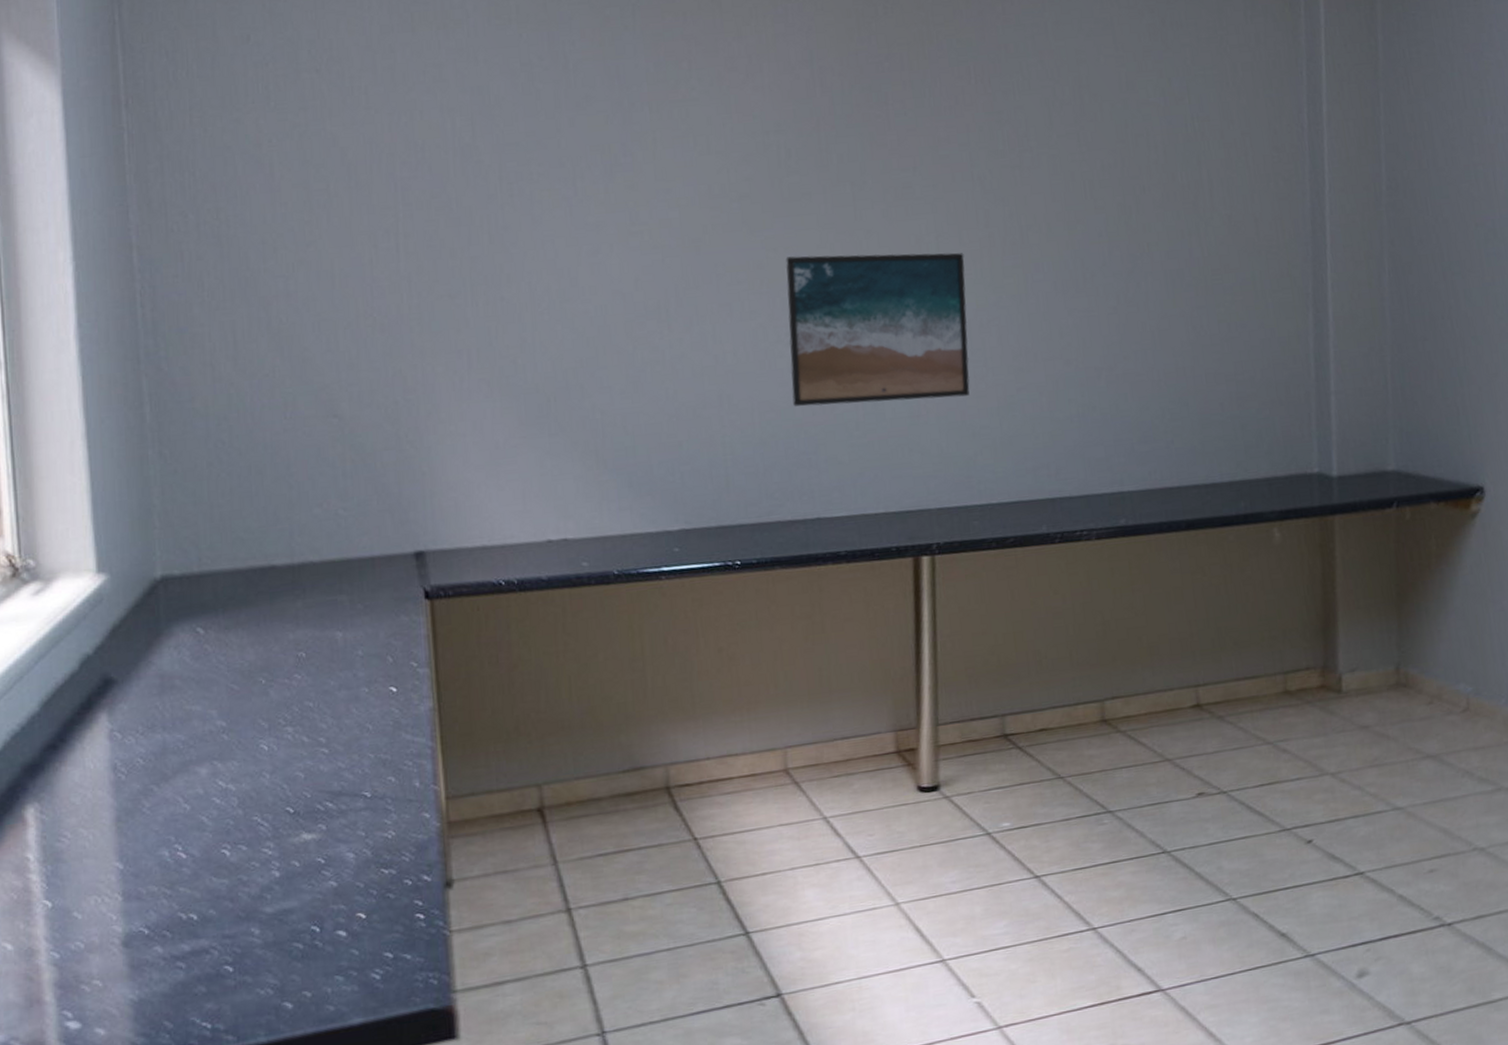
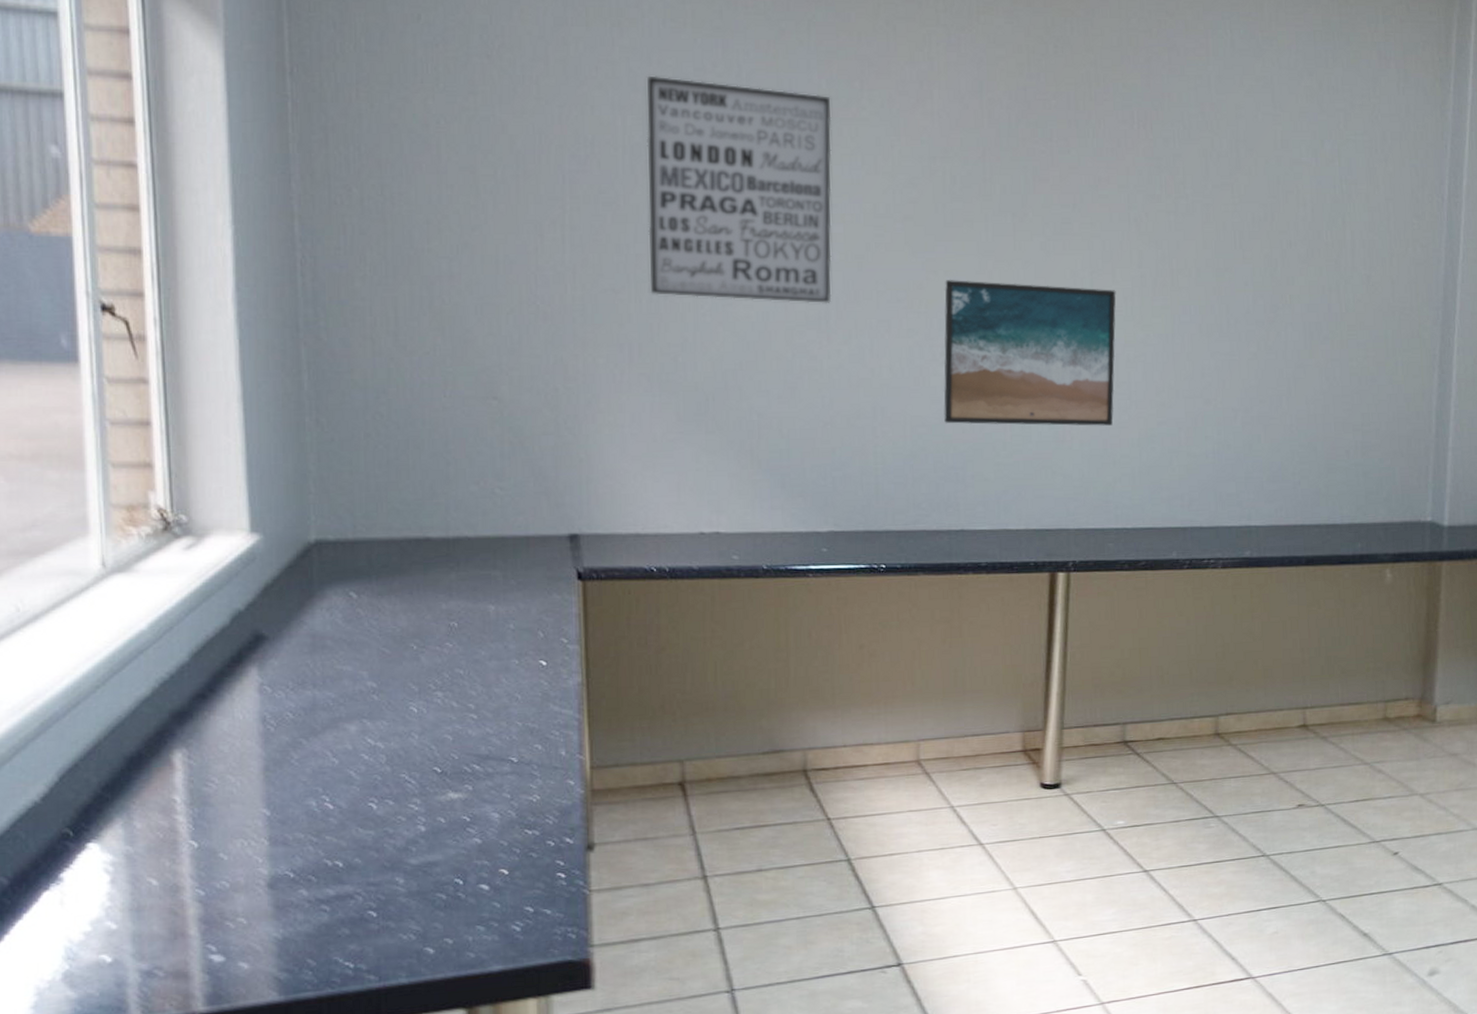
wall art: none [473,74,671,298] -> present [646,75,832,304]

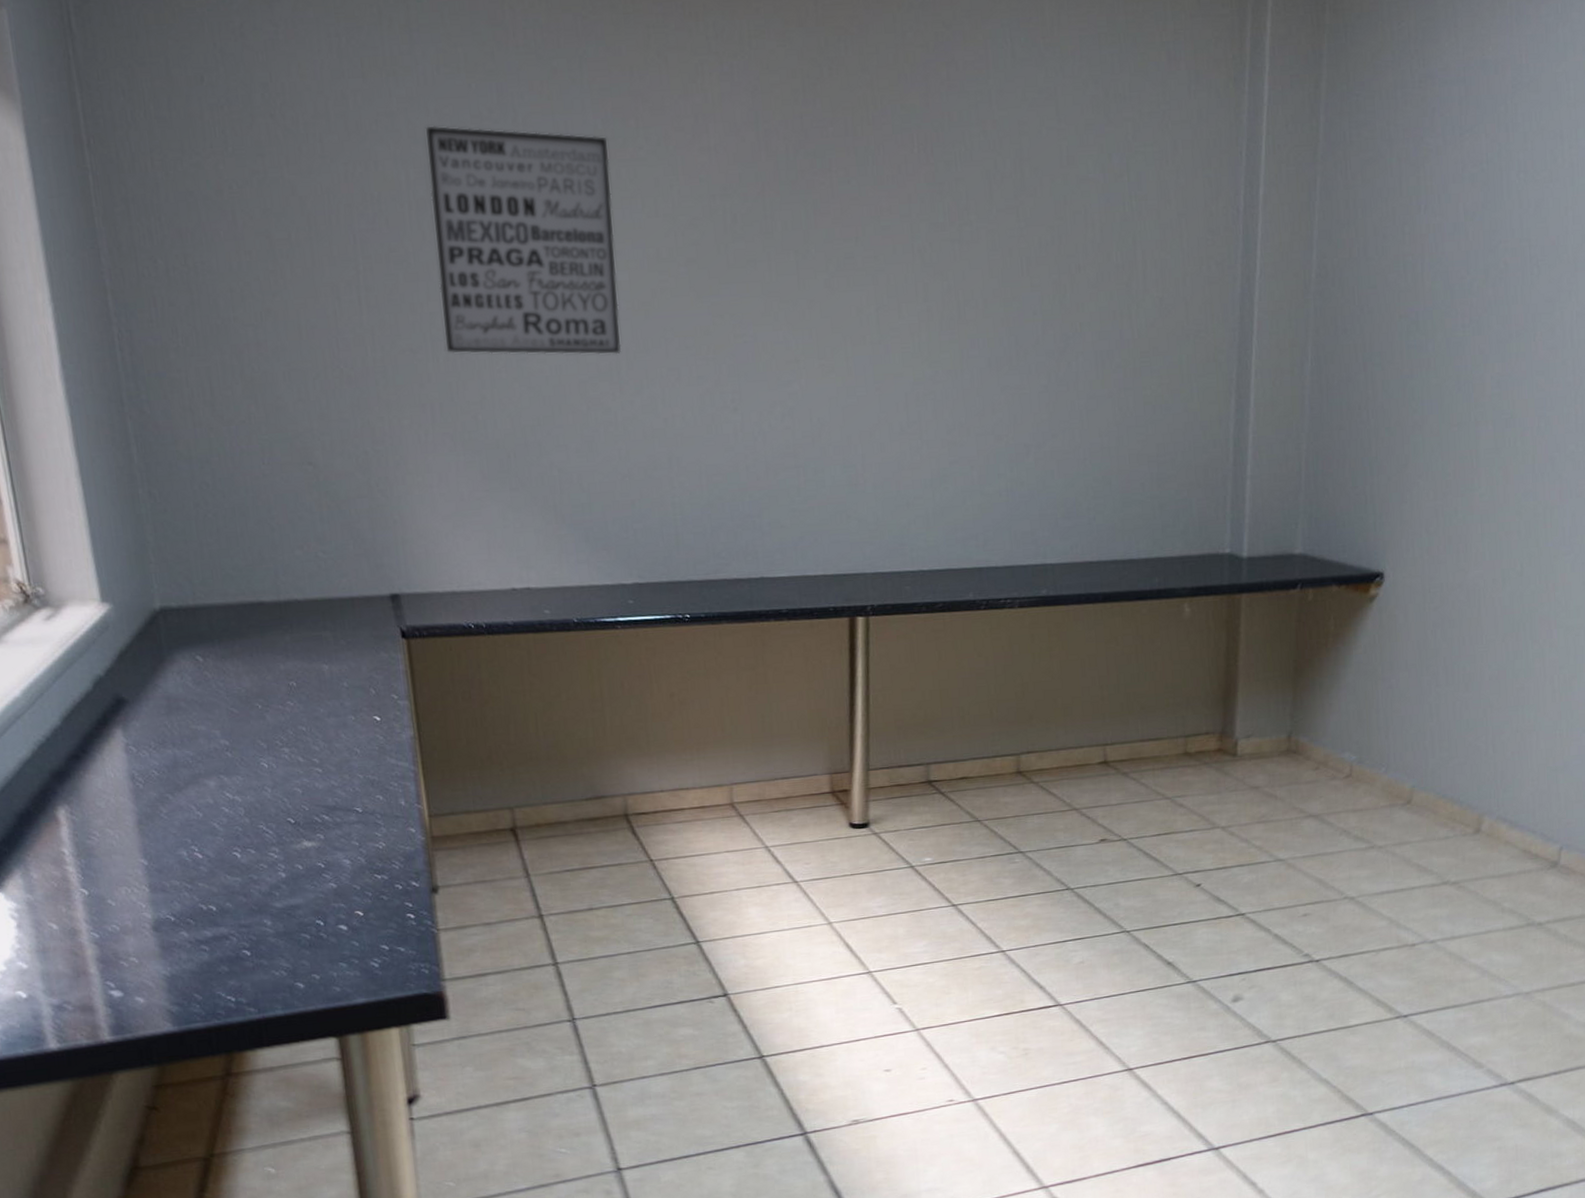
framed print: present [943,280,1116,426] -> none [731,323,906,472]

